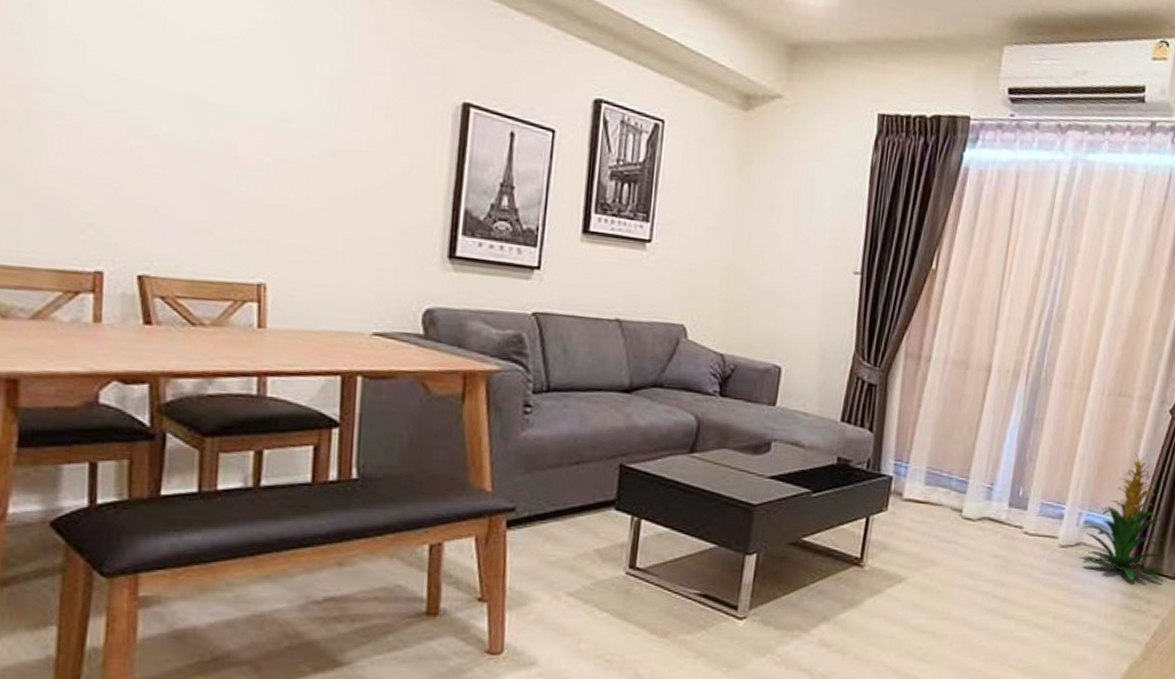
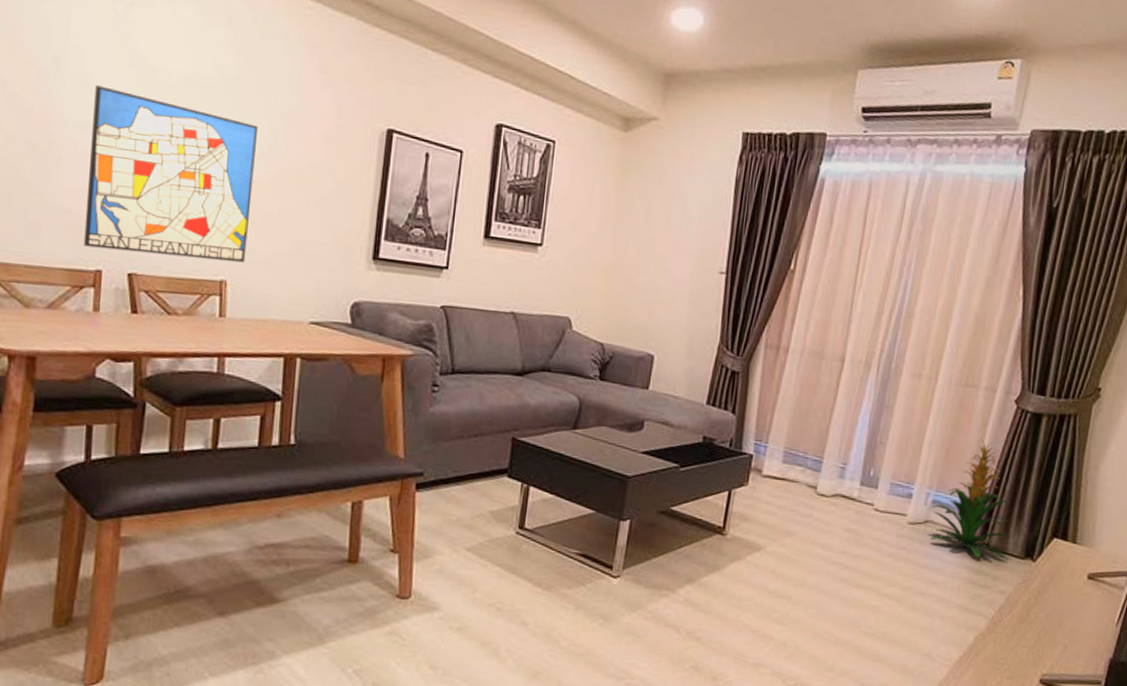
wall art: none [77,41,302,262] -> present [83,85,259,263]

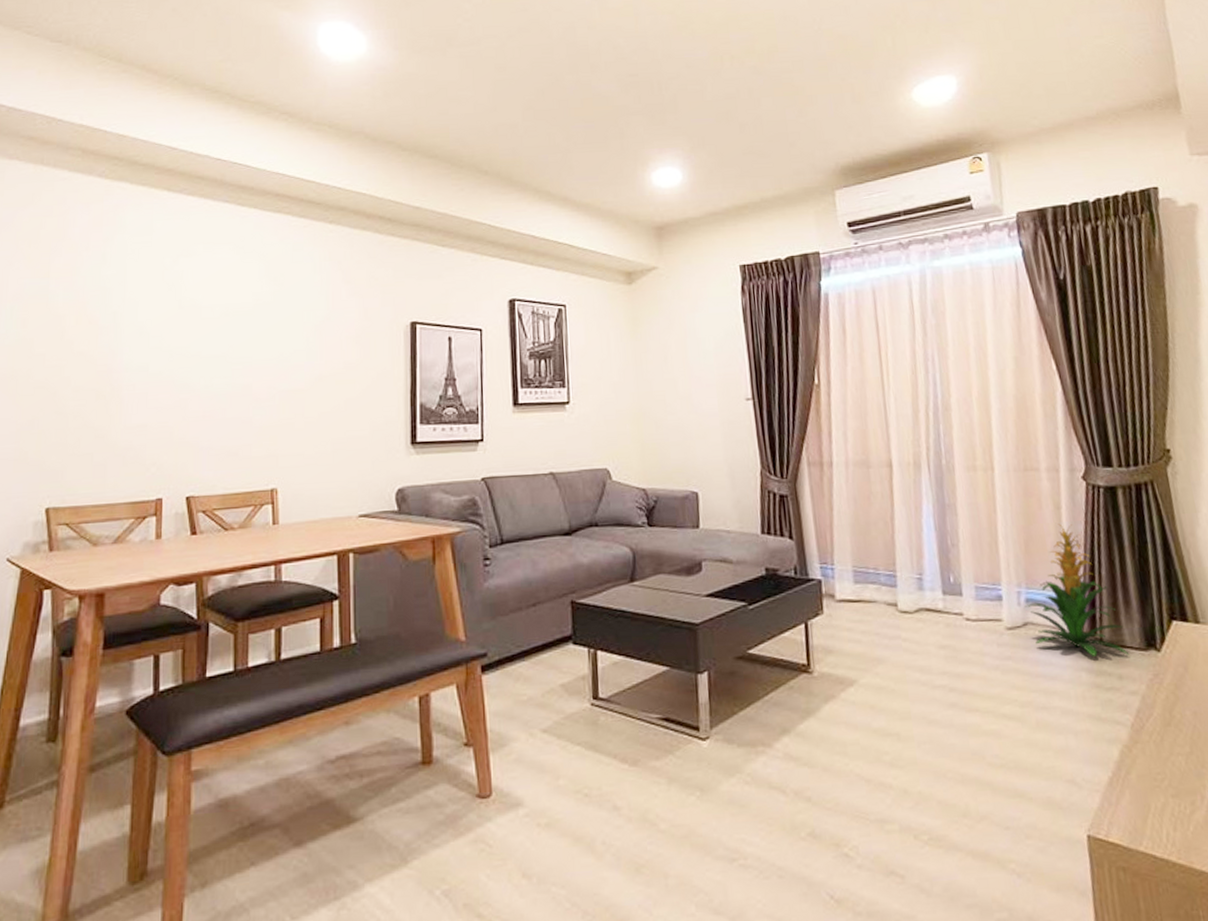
wall art: present [83,85,259,263] -> none [144,330,295,478]

